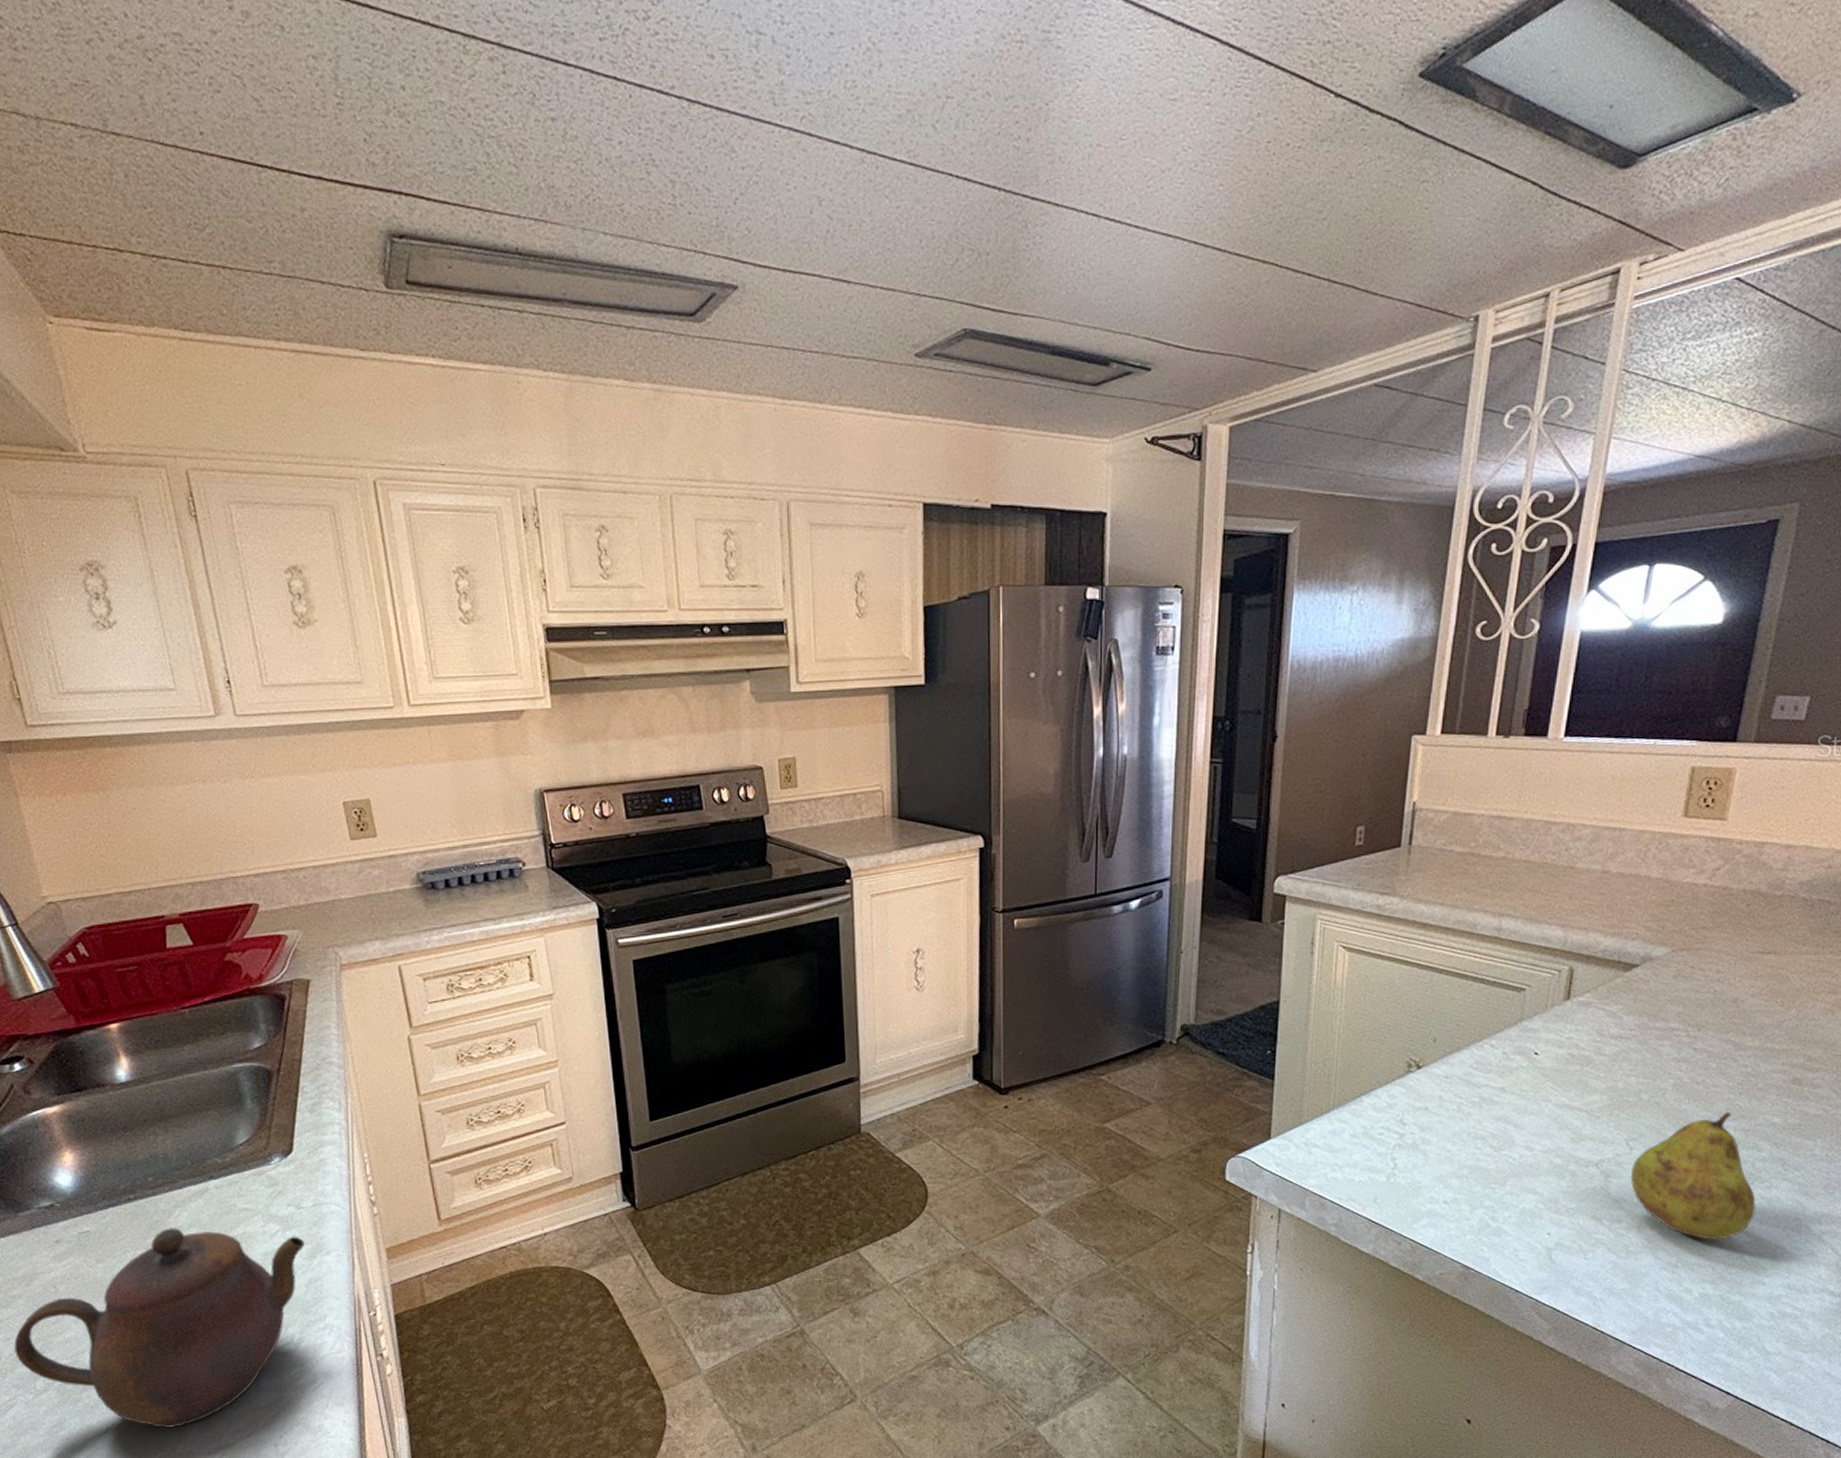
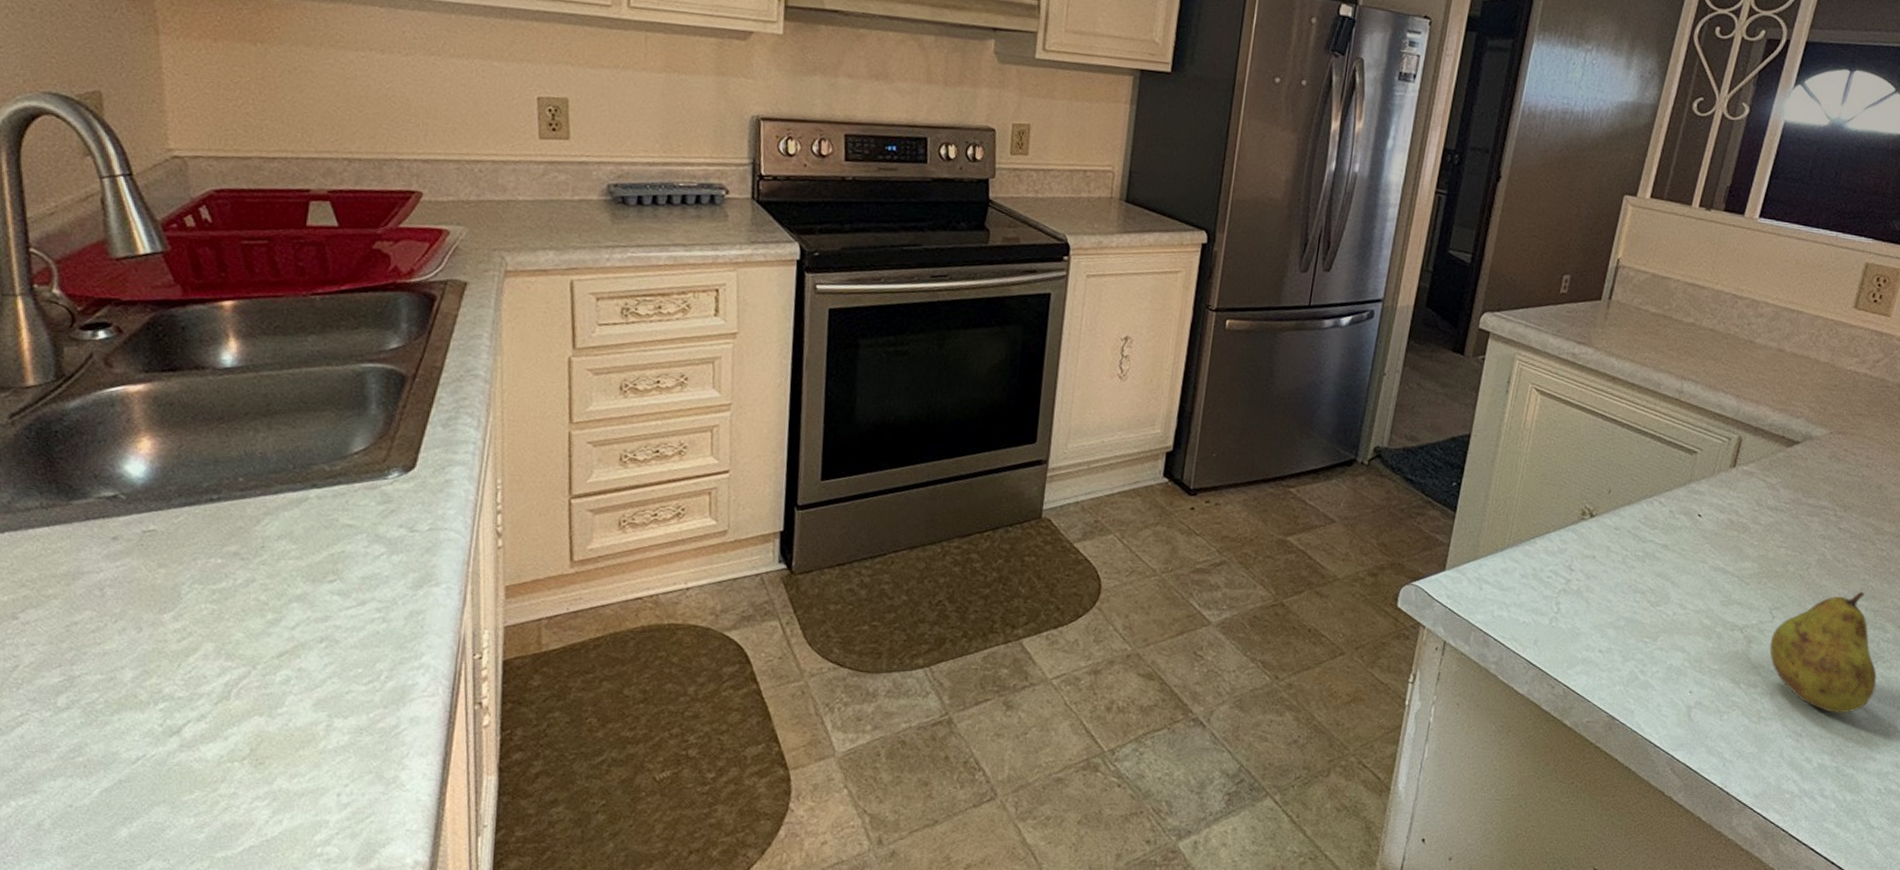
teapot: present [14,1228,305,1429] -> none [38,537,412,765]

